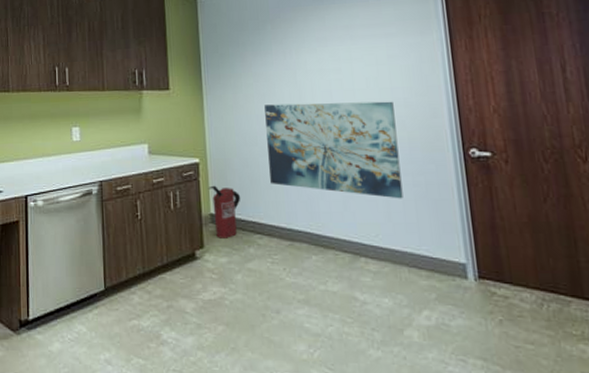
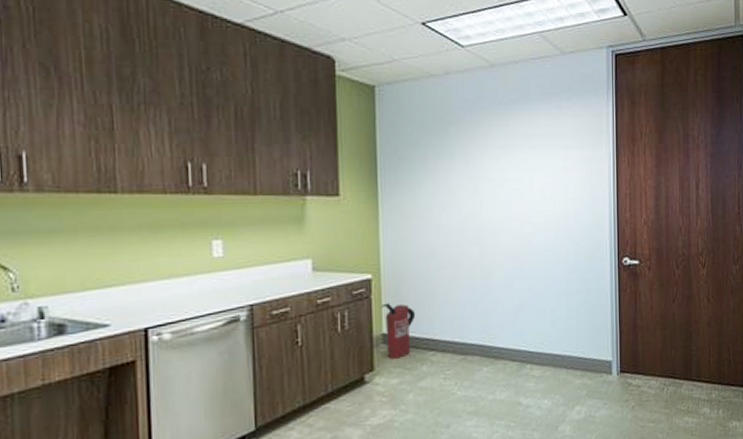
wall art: present [264,101,403,199] -> none [444,212,567,307]

